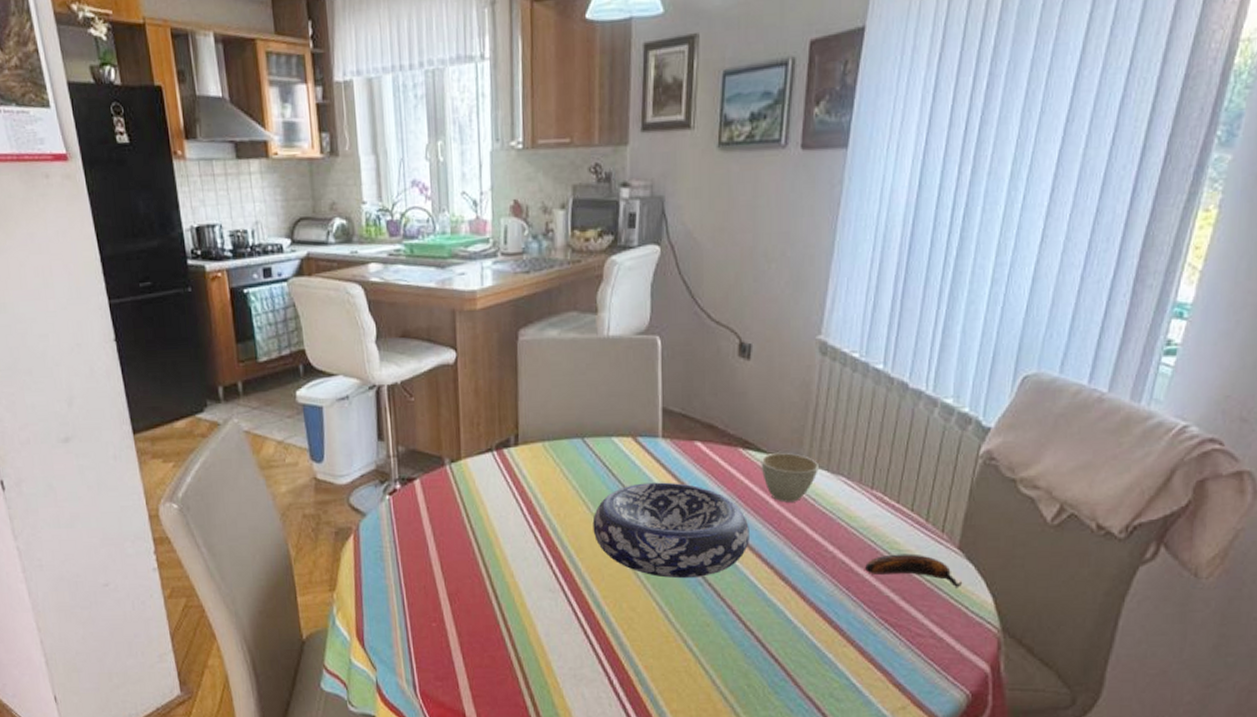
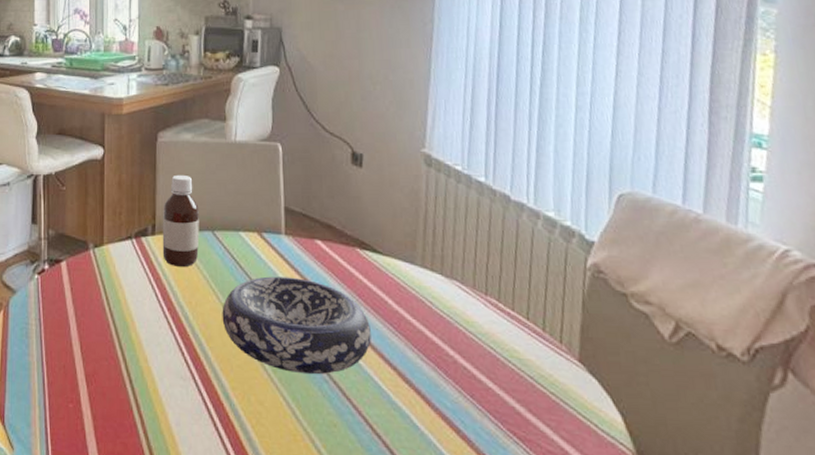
bottle: none [526,377,568,479] -> present [162,174,200,268]
cup: present [761,453,818,503] -> none [377,255,433,304]
banana: present [865,553,963,588] -> none [487,363,589,404]

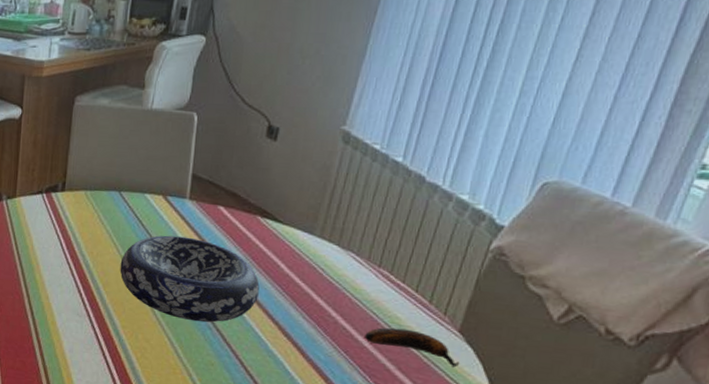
bottle: present [162,174,200,268] -> none [70,137,109,222]
banana: none [487,363,589,404] -> present [365,328,460,368]

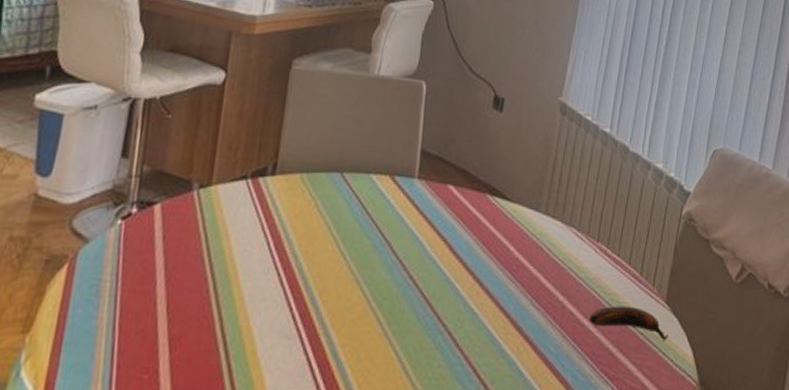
decorative bowl: present [120,235,260,323] -> none [340,223,491,326]

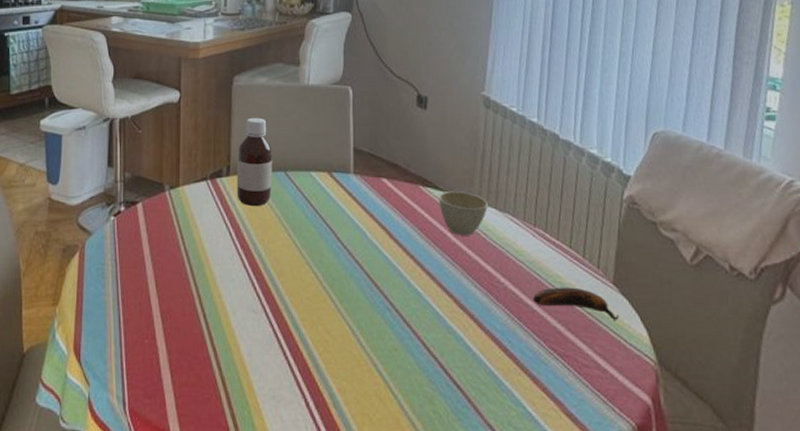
bottle: none [281,108,330,213] -> present [236,117,273,207]
cup: none [505,202,554,251] -> present [438,192,488,236]

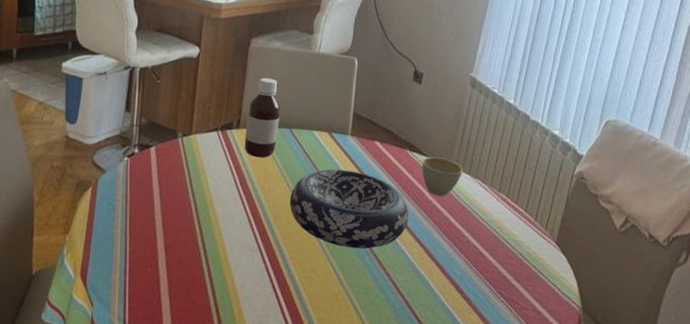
decorative bowl: none [293,213,431,304] -> present [289,169,409,249]
banana: present [533,287,620,321] -> none [490,243,558,274]

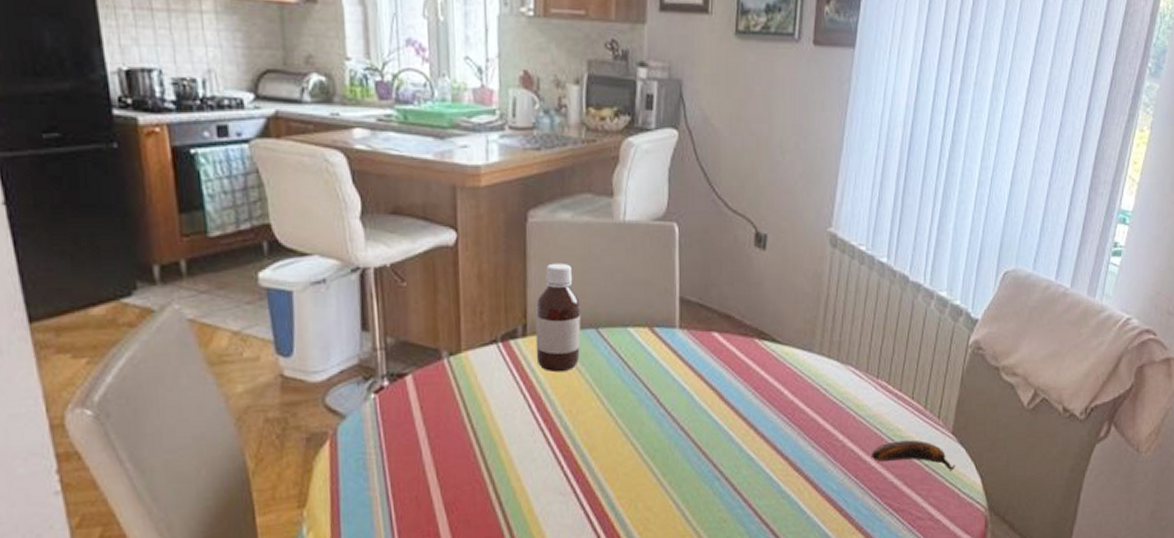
decorative bowl: present [289,169,409,249] -> none [607,374,765,475]
cup: present [421,157,463,196] -> none [776,344,829,393]
banana: none [490,243,558,274] -> present [872,440,956,471]

